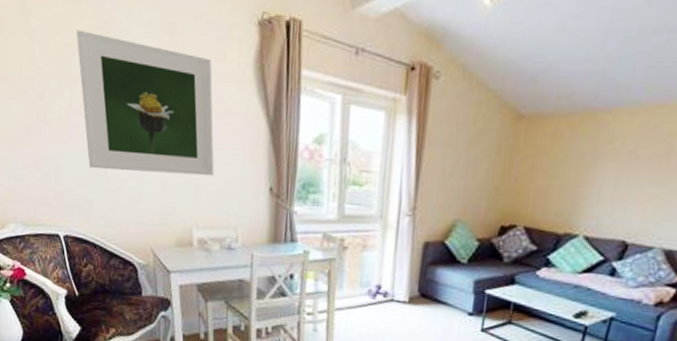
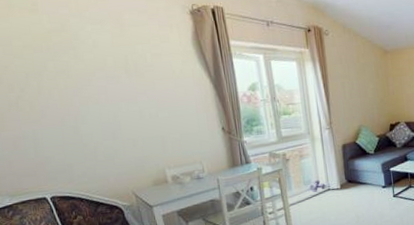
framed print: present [76,30,215,177] -> none [35,33,175,139]

